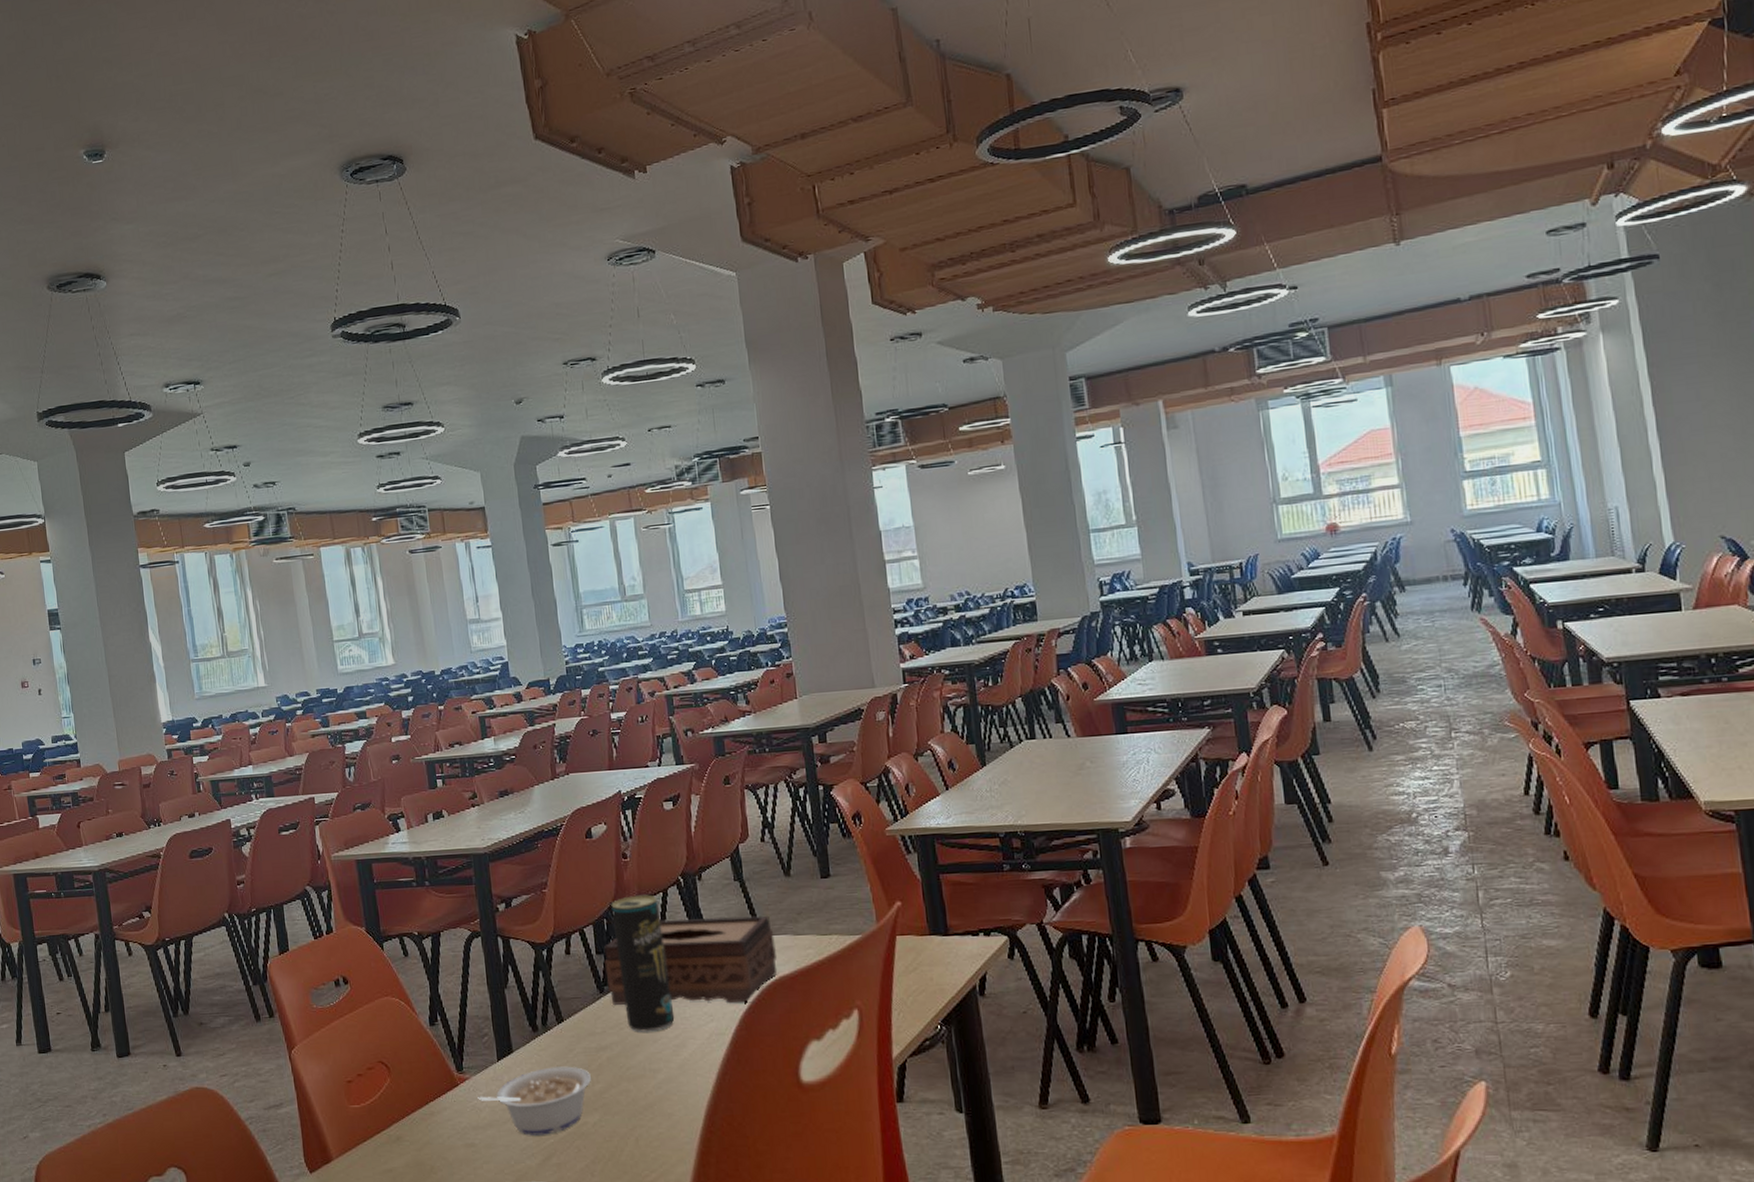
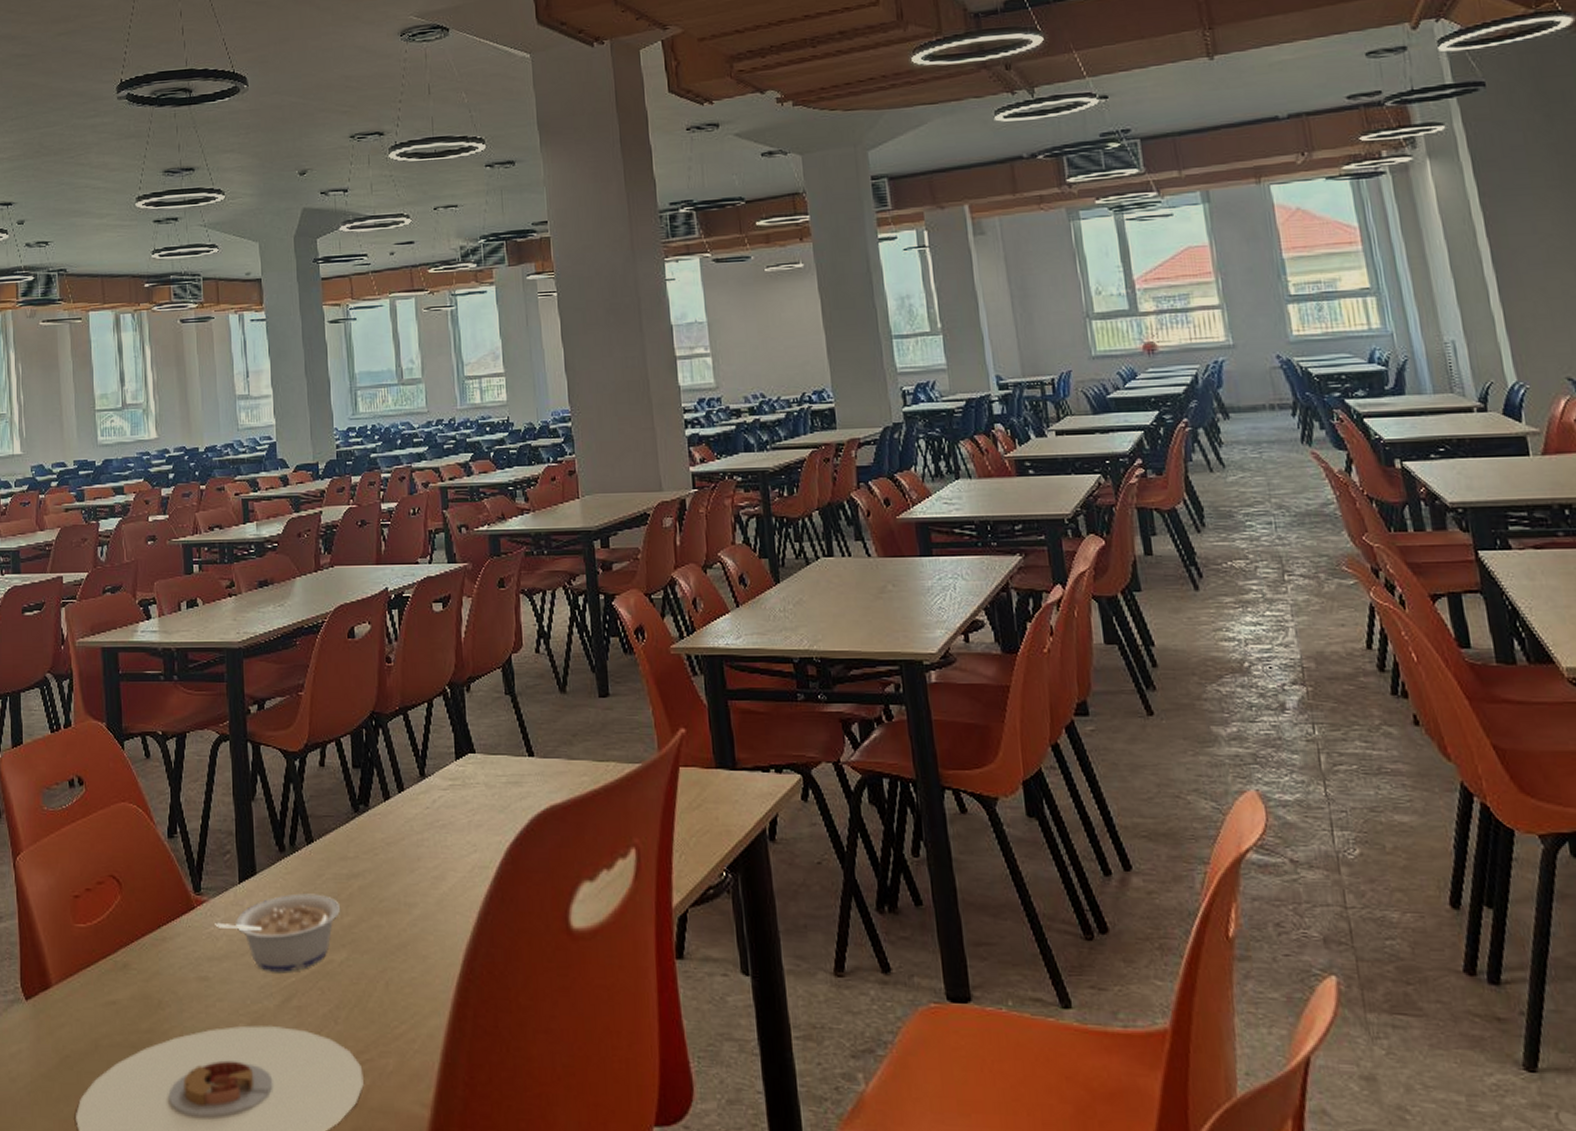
tissue box: present [604,915,778,1005] -> none [361,733,549,833]
beverage can: present [611,895,675,1032] -> none [371,704,435,860]

